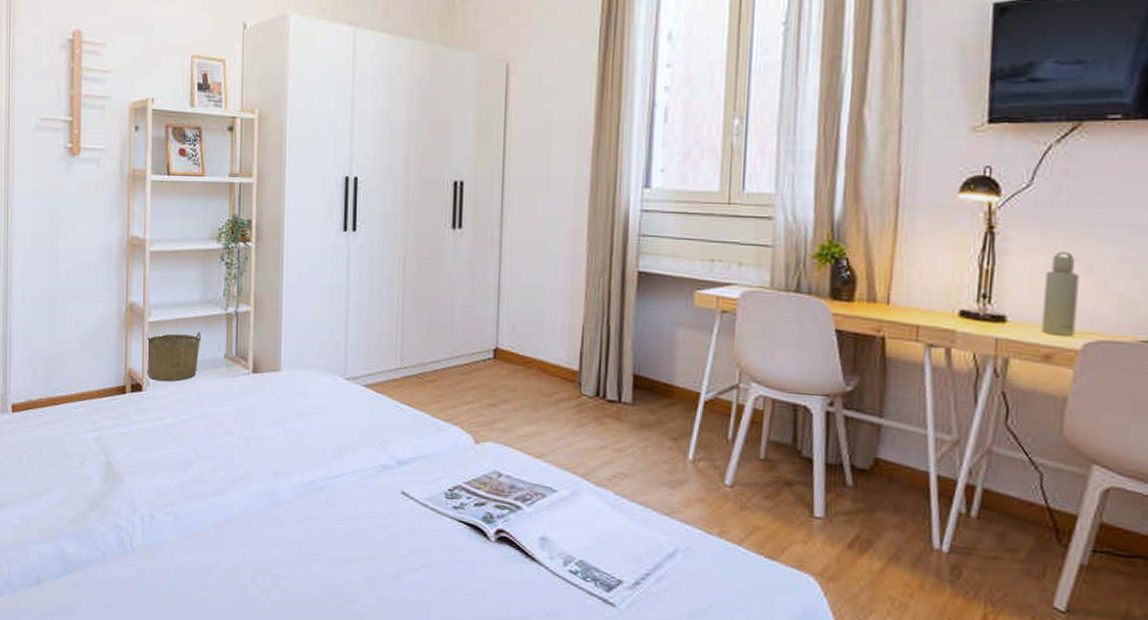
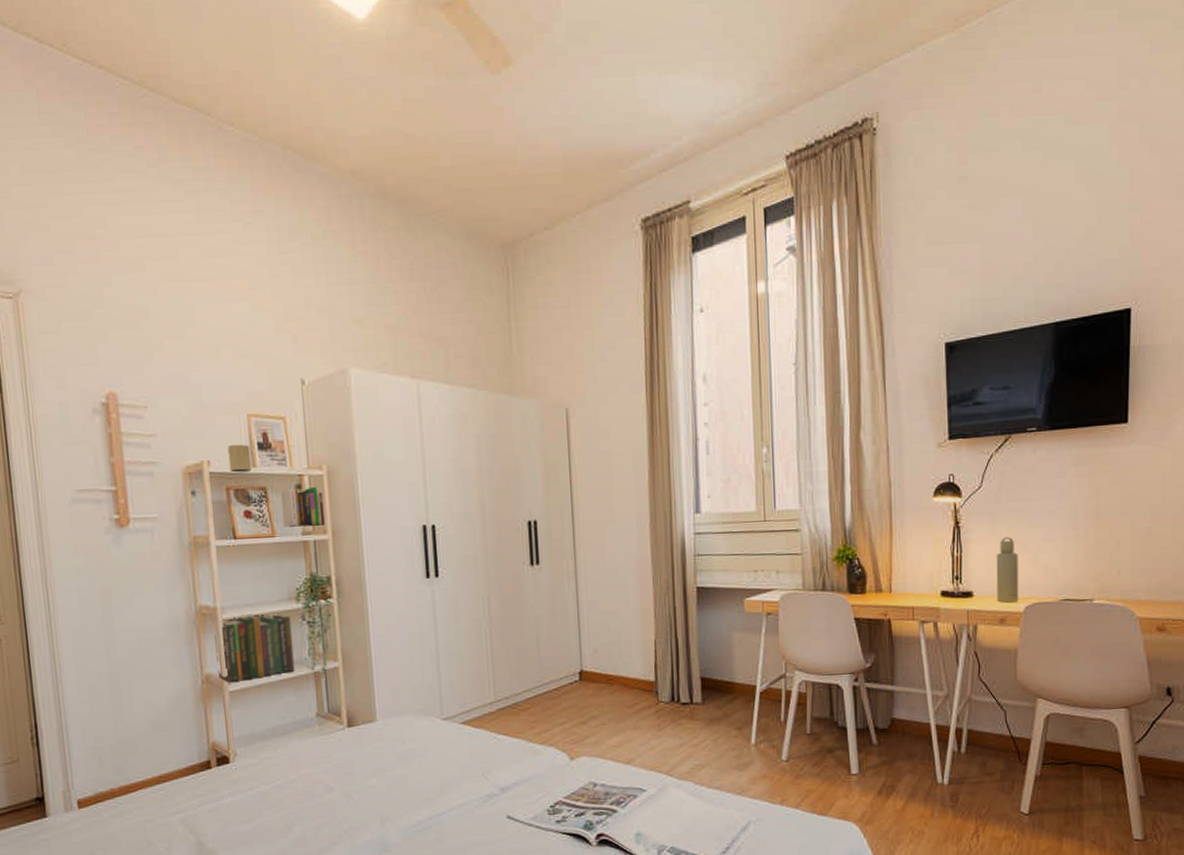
books: none [141,249,211,314] -> present [215,614,295,683]
basket: present [146,332,202,382] -> none [228,694,290,751]
candle: none [170,85,190,111] -> present [227,444,252,473]
books: none [213,129,252,170] -> present [281,486,325,527]

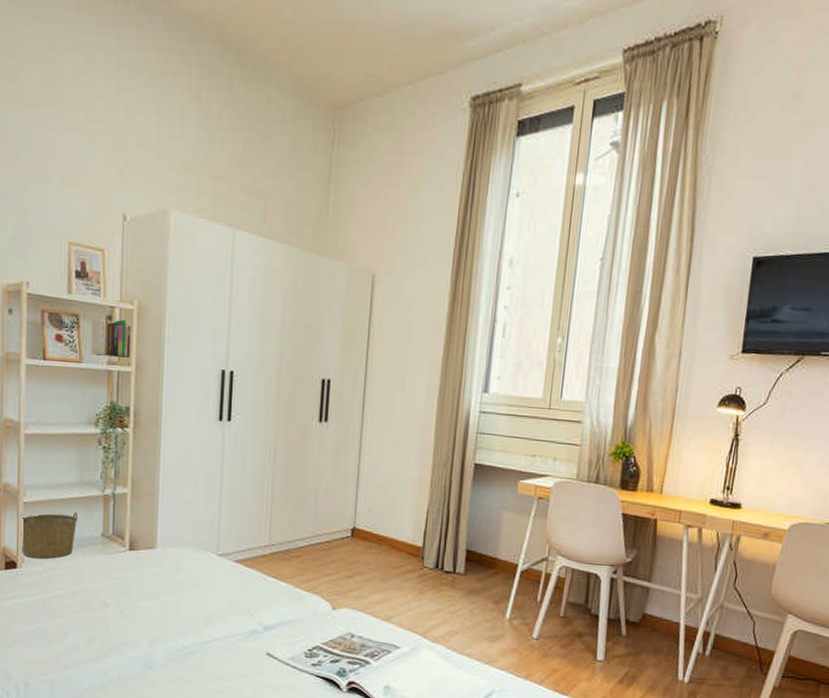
books: present [215,614,295,683] -> none [15,432,88,495]
candle: present [227,444,252,473] -> none [46,270,68,298]
basket: none [228,694,290,751] -> present [21,512,78,559]
bottle: present [996,537,1019,603] -> none [764,455,792,519]

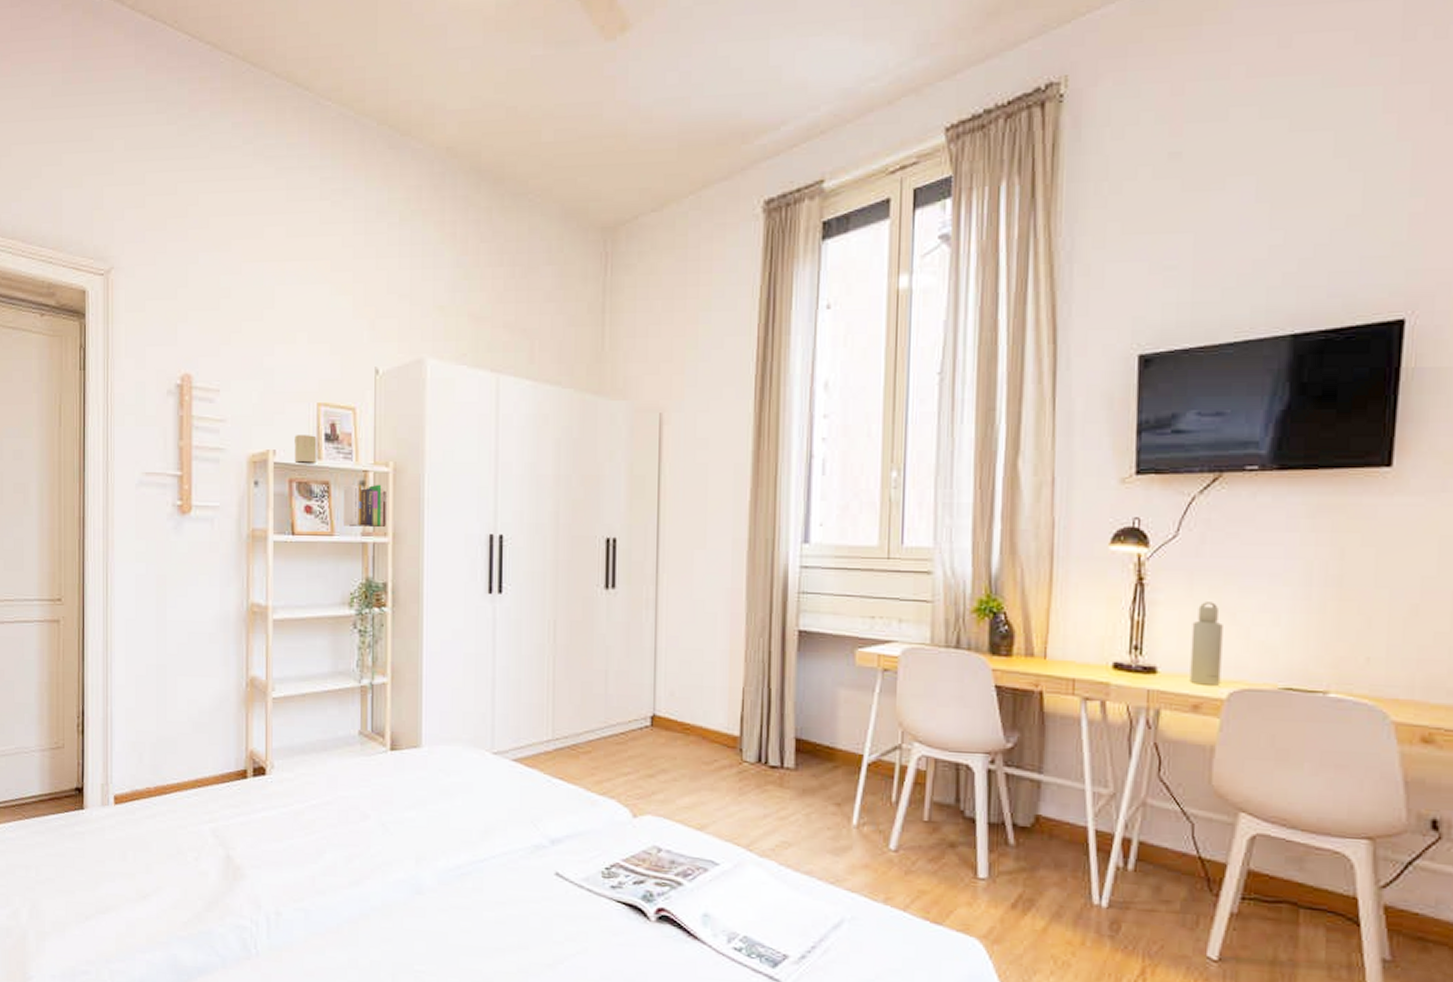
basket: present [21,512,78,559] -> none [270,707,333,764]
candle: none [46,270,68,298] -> present [294,435,317,464]
bottle: none [764,455,792,519] -> present [1190,602,1223,686]

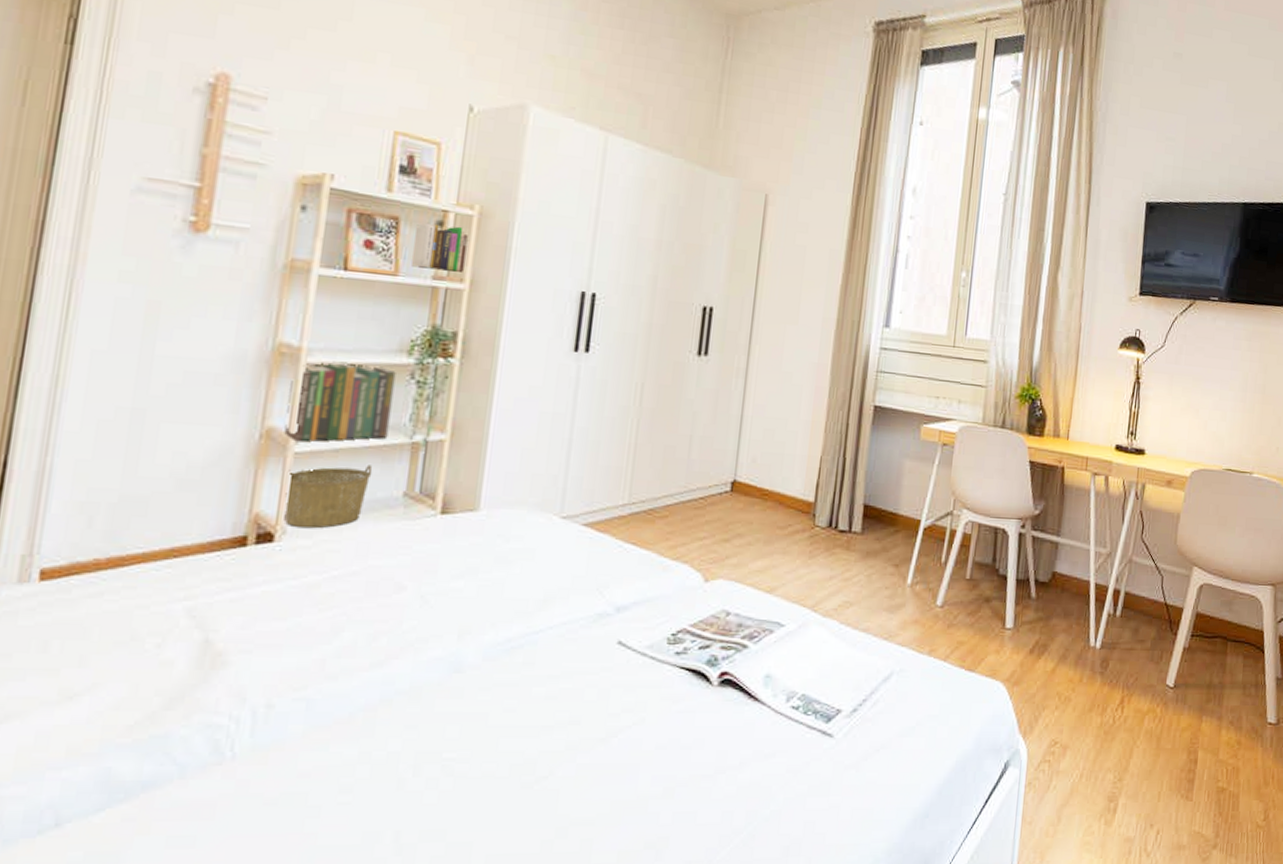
books: none [263,616,342,689] -> present [284,361,396,442]
basket: none [270,707,333,764] -> present [285,465,373,529]
candle: present [294,435,317,464] -> none [357,161,389,197]
bottle: present [1190,602,1223,686] -> none [1166,399,1190,466]

